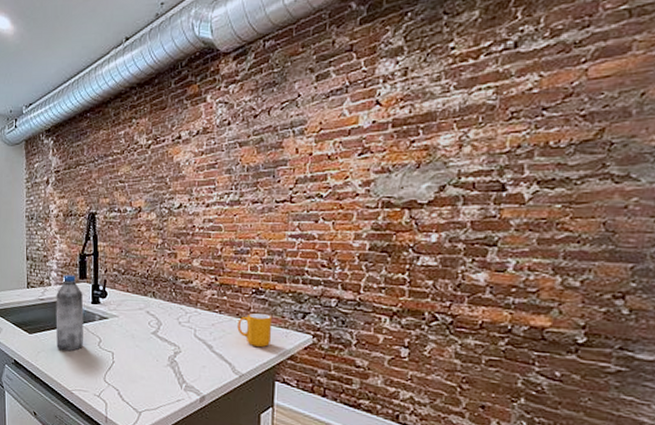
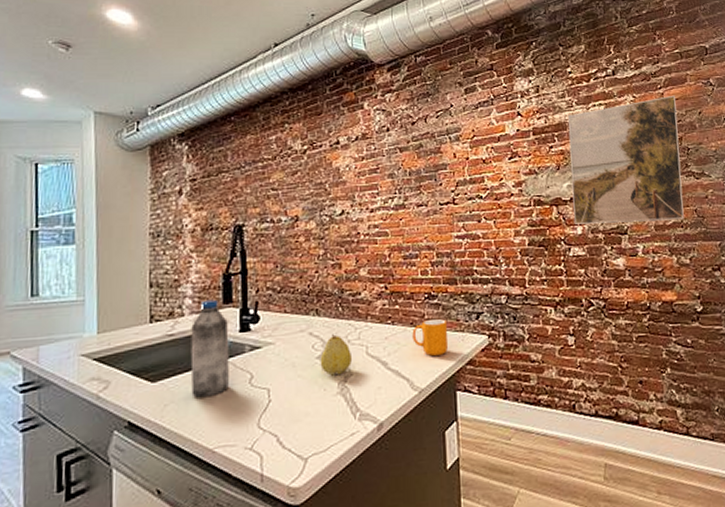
fruit: none [154,315,181,351] -> present [320,334,352,376]
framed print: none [428,70,608,234] -> present [568,95,685,224]

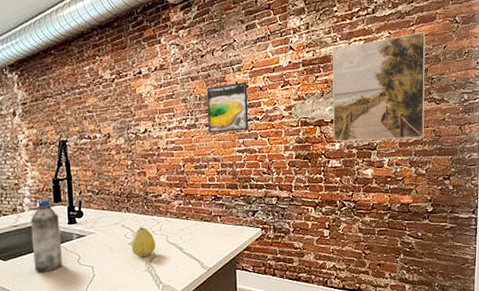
mug: present [412,318,448,356] -> none [202,215,230,243]
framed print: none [418,153,471,215] -> present [207,82,249,133]

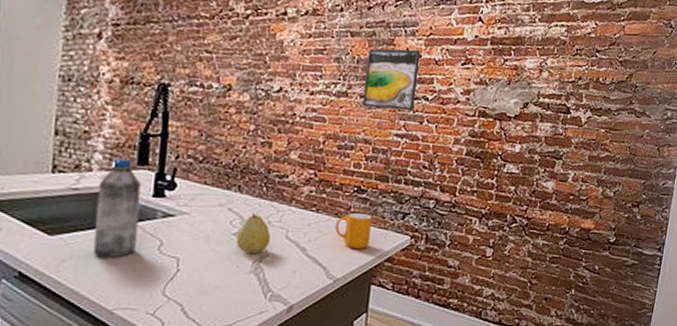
mug: none [202,215,230,243] -> present [335,212,373,249]
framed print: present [332,31,426,142] -> none [513,29,636,154]

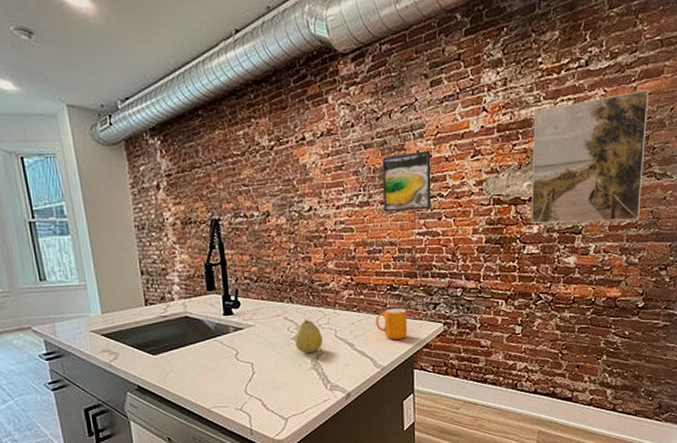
water bottle: present [93,158,141,258] -> none [181,286,218,369]
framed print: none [513,29,636,154] -> present [530,89,649,224]

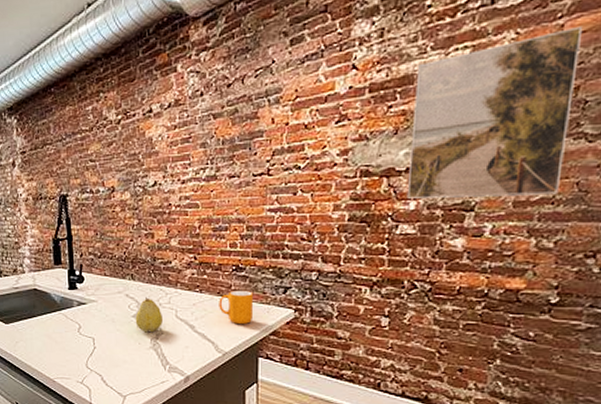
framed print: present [382,151,432,212] -> none [232,118,287,187]

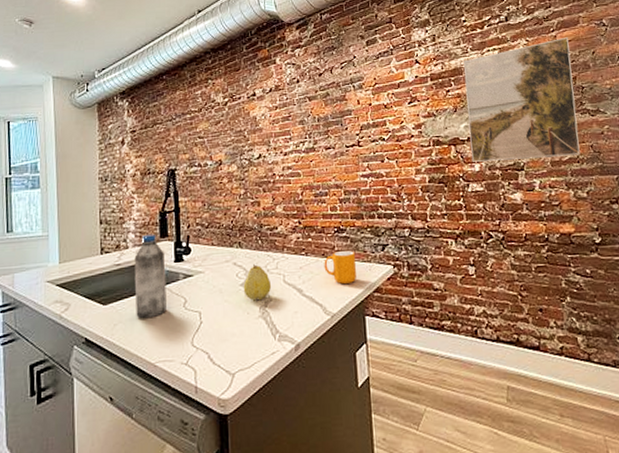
water bottle: none [31,260,62,340] -> present [134,234,166,319]

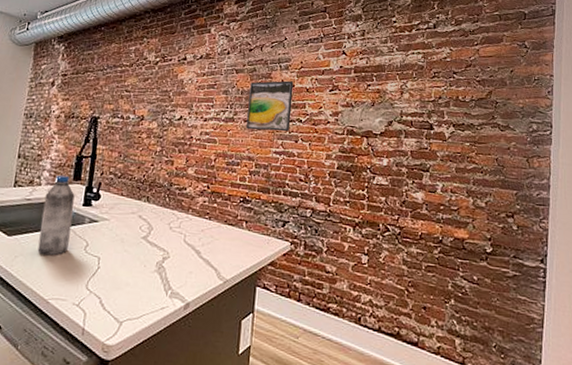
fruit: present [243,264,271,301] -> none [144,220,171,256]
mug: present [324,250,356,284] -> none [224,220,257,253]
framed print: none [326,100,374,157] -> present [246,80,294,132]
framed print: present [463,37,581,162] -> none [381,52,491,166]

